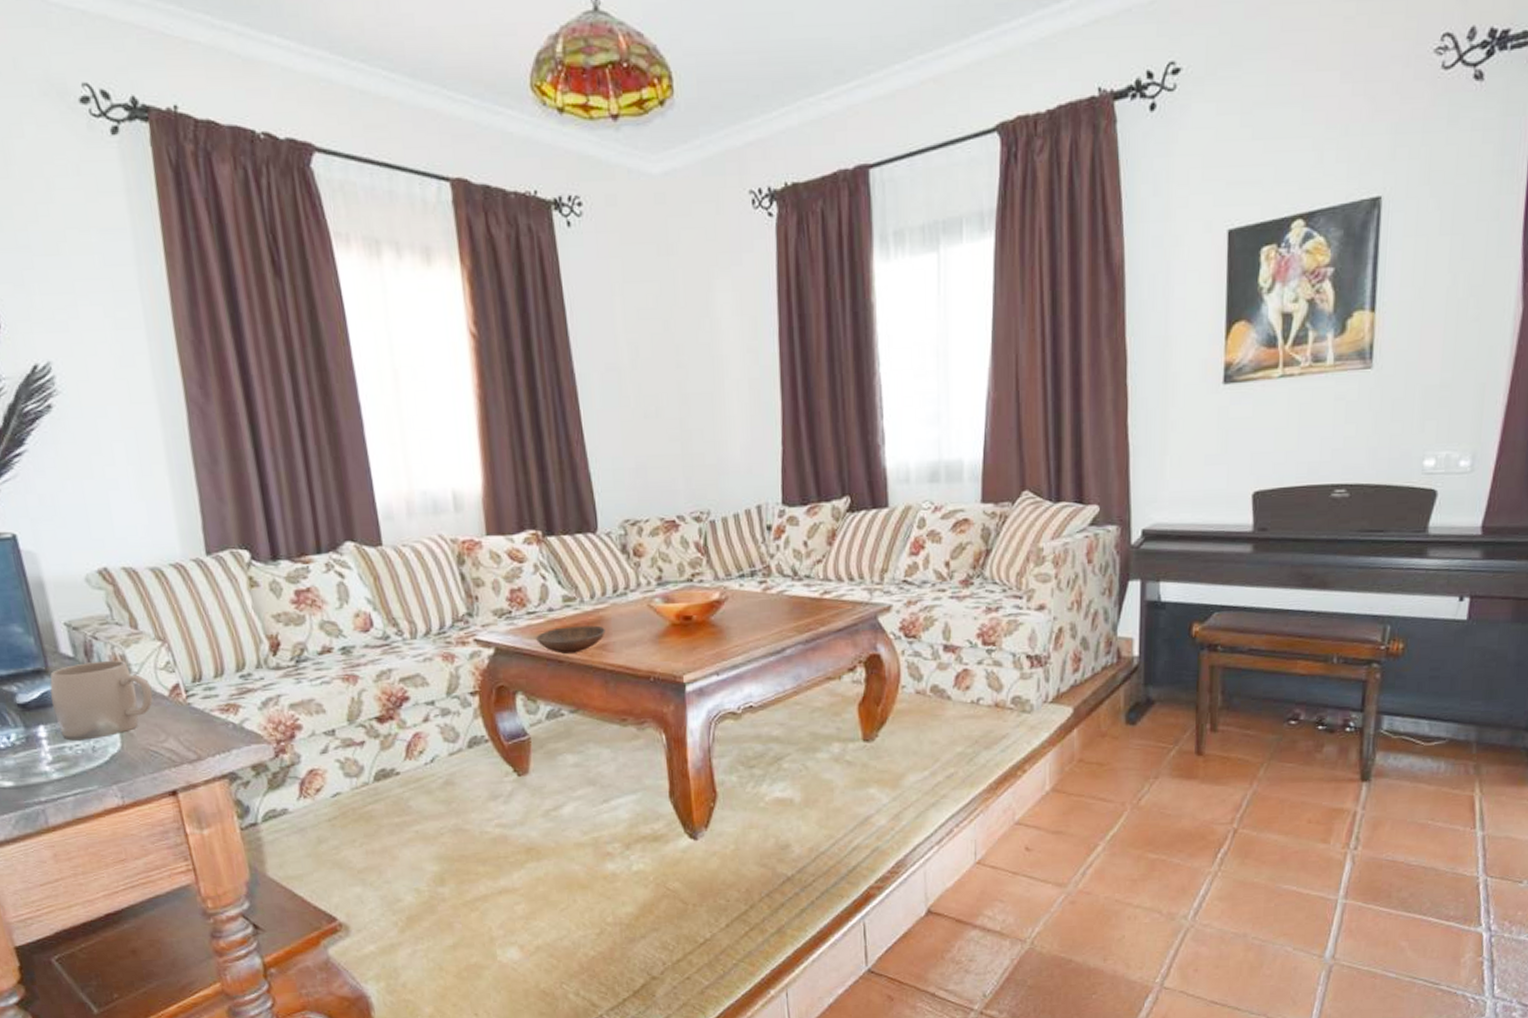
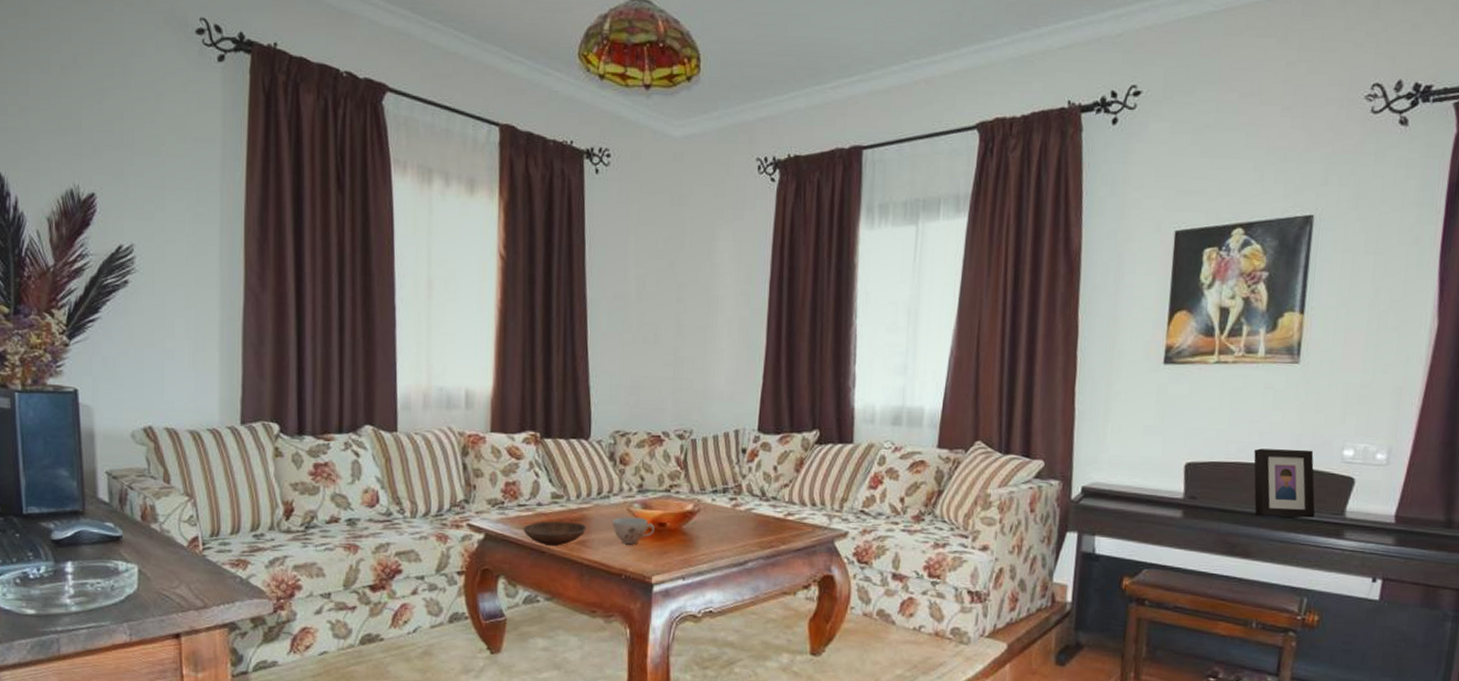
mug: present [49,660,153,741] -> none [82,508,173,579]
teacup: none [633,612,680,644] -> present [612,517,655,545]
picture frame: none [1327,464,1396,543] -> present [1253,448,1315,518]

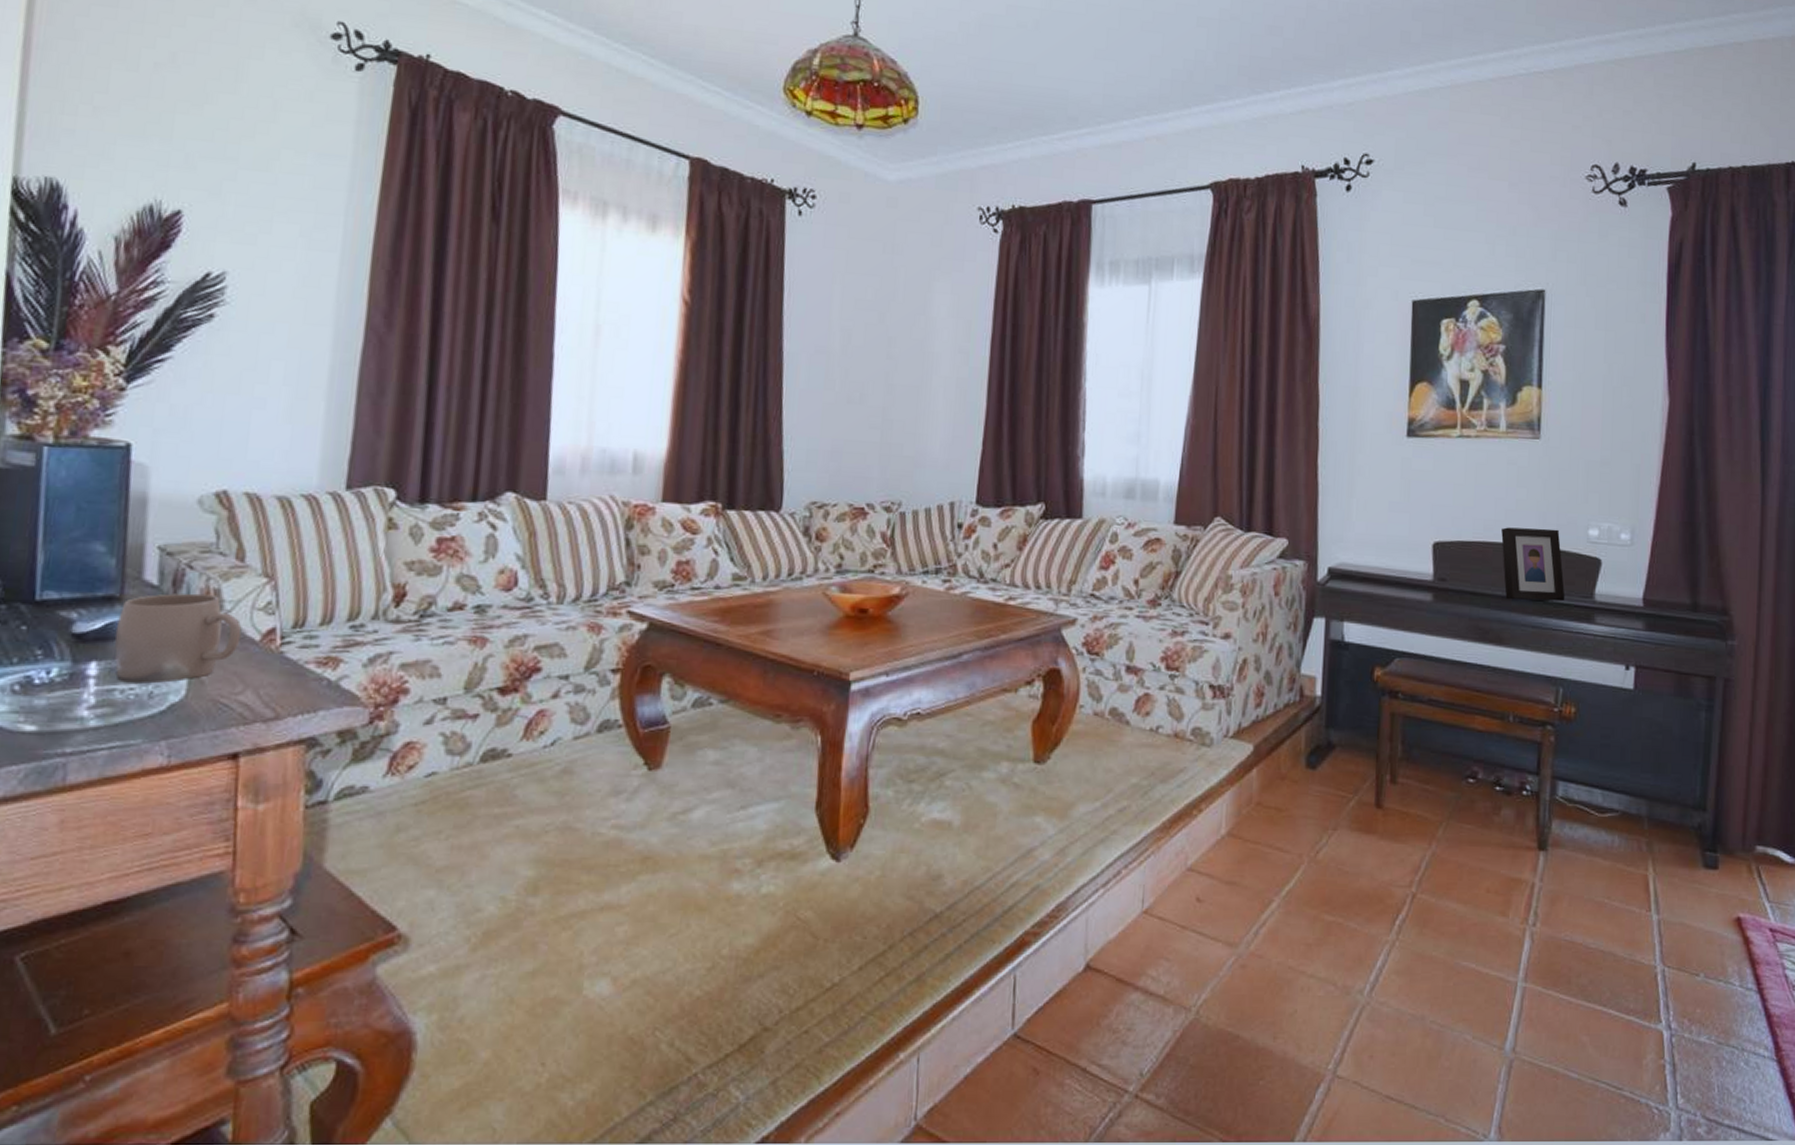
mug: none [82,508,173,579] -> present [114,593,242,684]
bowl: present [523,521,586,546] -> none [696,607,773,637]
teacup: present [612,517,655,545] -> none [804,602,855,635]

